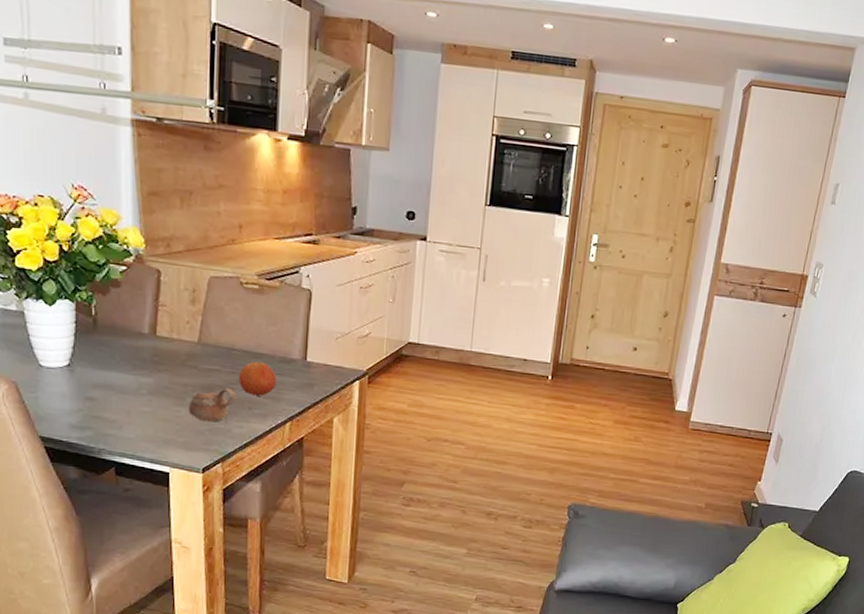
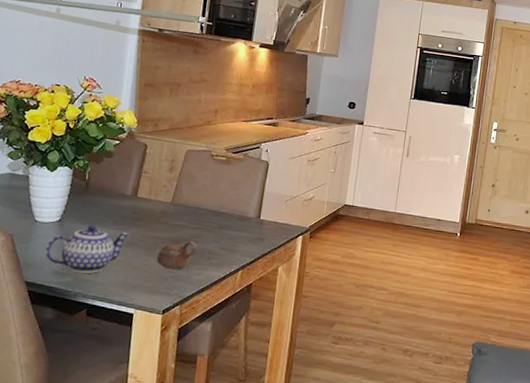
teapot: none [57,370,154,428] -> present [45,225,130,274]
fruit: present [238,361,277,396] -> none [201,219,234,248]

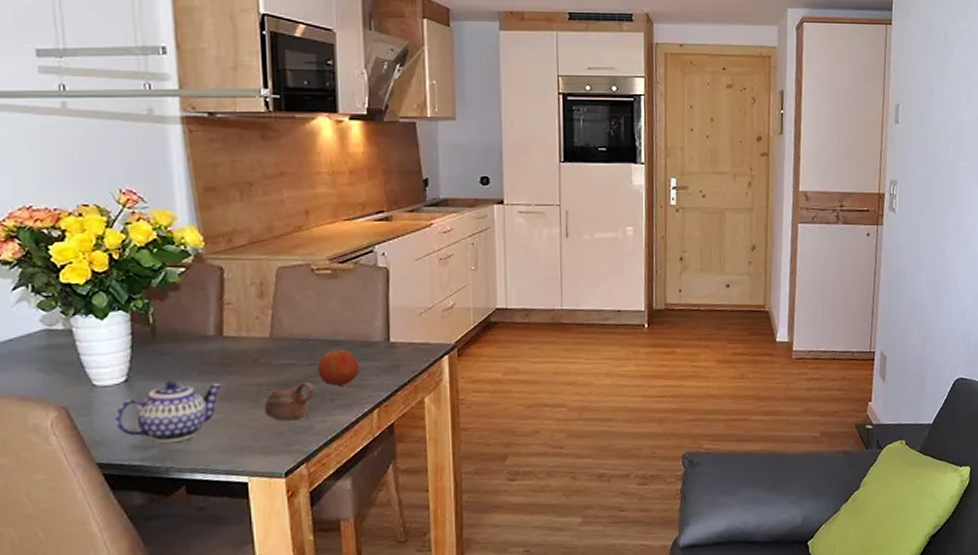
fruit: none [201,219,234,248] -> present [317,349,359,386]

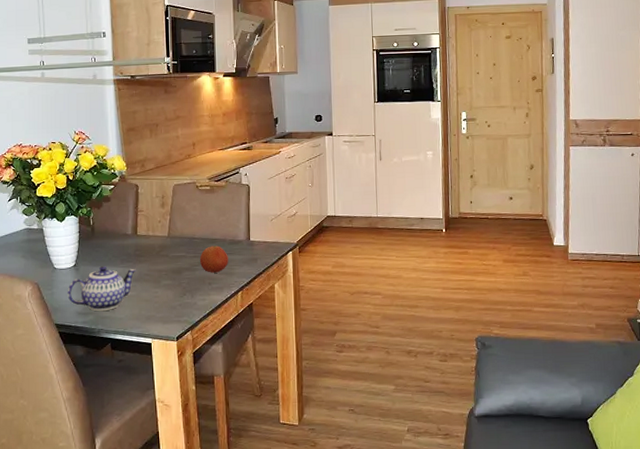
cup: present [264,381,316,421] -> none [163,269,199,298]

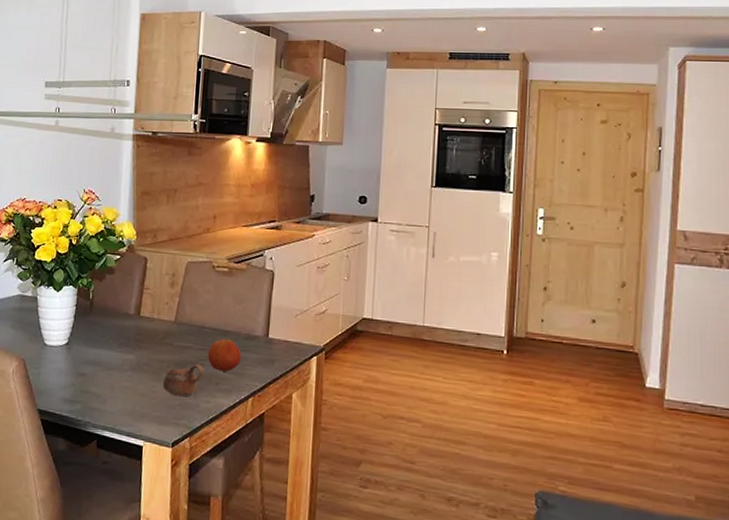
teapot: present [67,266,137,312] -> none [55,348,135,402]
cup: none [163,269,199,298] -> present [162,364,205,397]

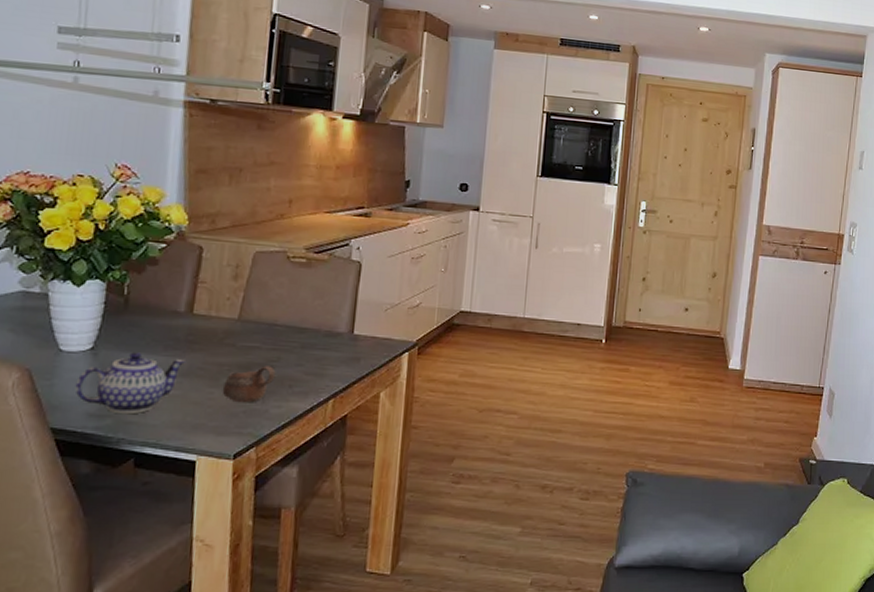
teapot: none [55,348,135,402] -> present [75,352,187,415]
fruit: present [207,338,241,372] -> none [279,337,321,373]

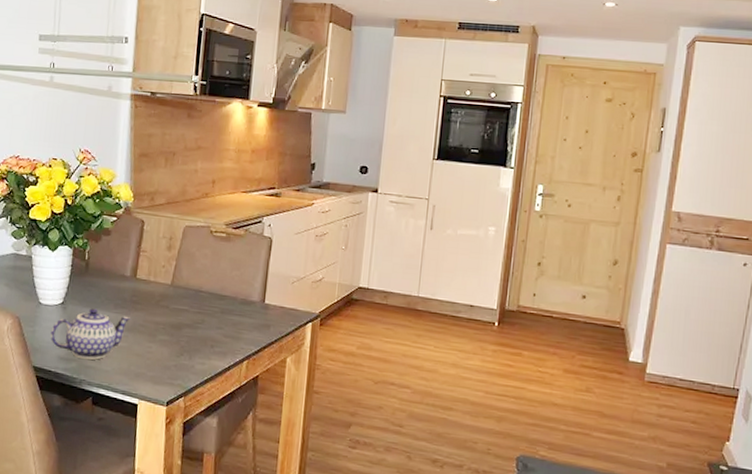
cup: present [222,366,276,403] -> none [158,327,201,358]

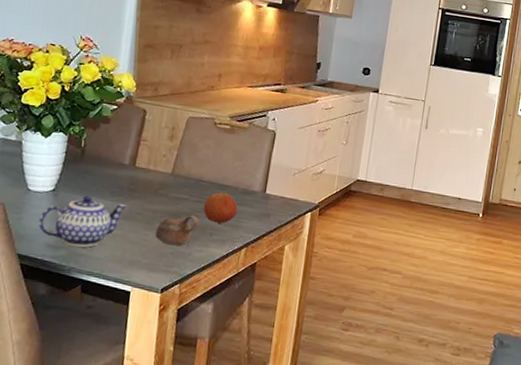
cup: none [158,327,201,358] -> present [155,215,200,246]
fruit: none [203,303,237,335] -> present [203,192,238,224]

